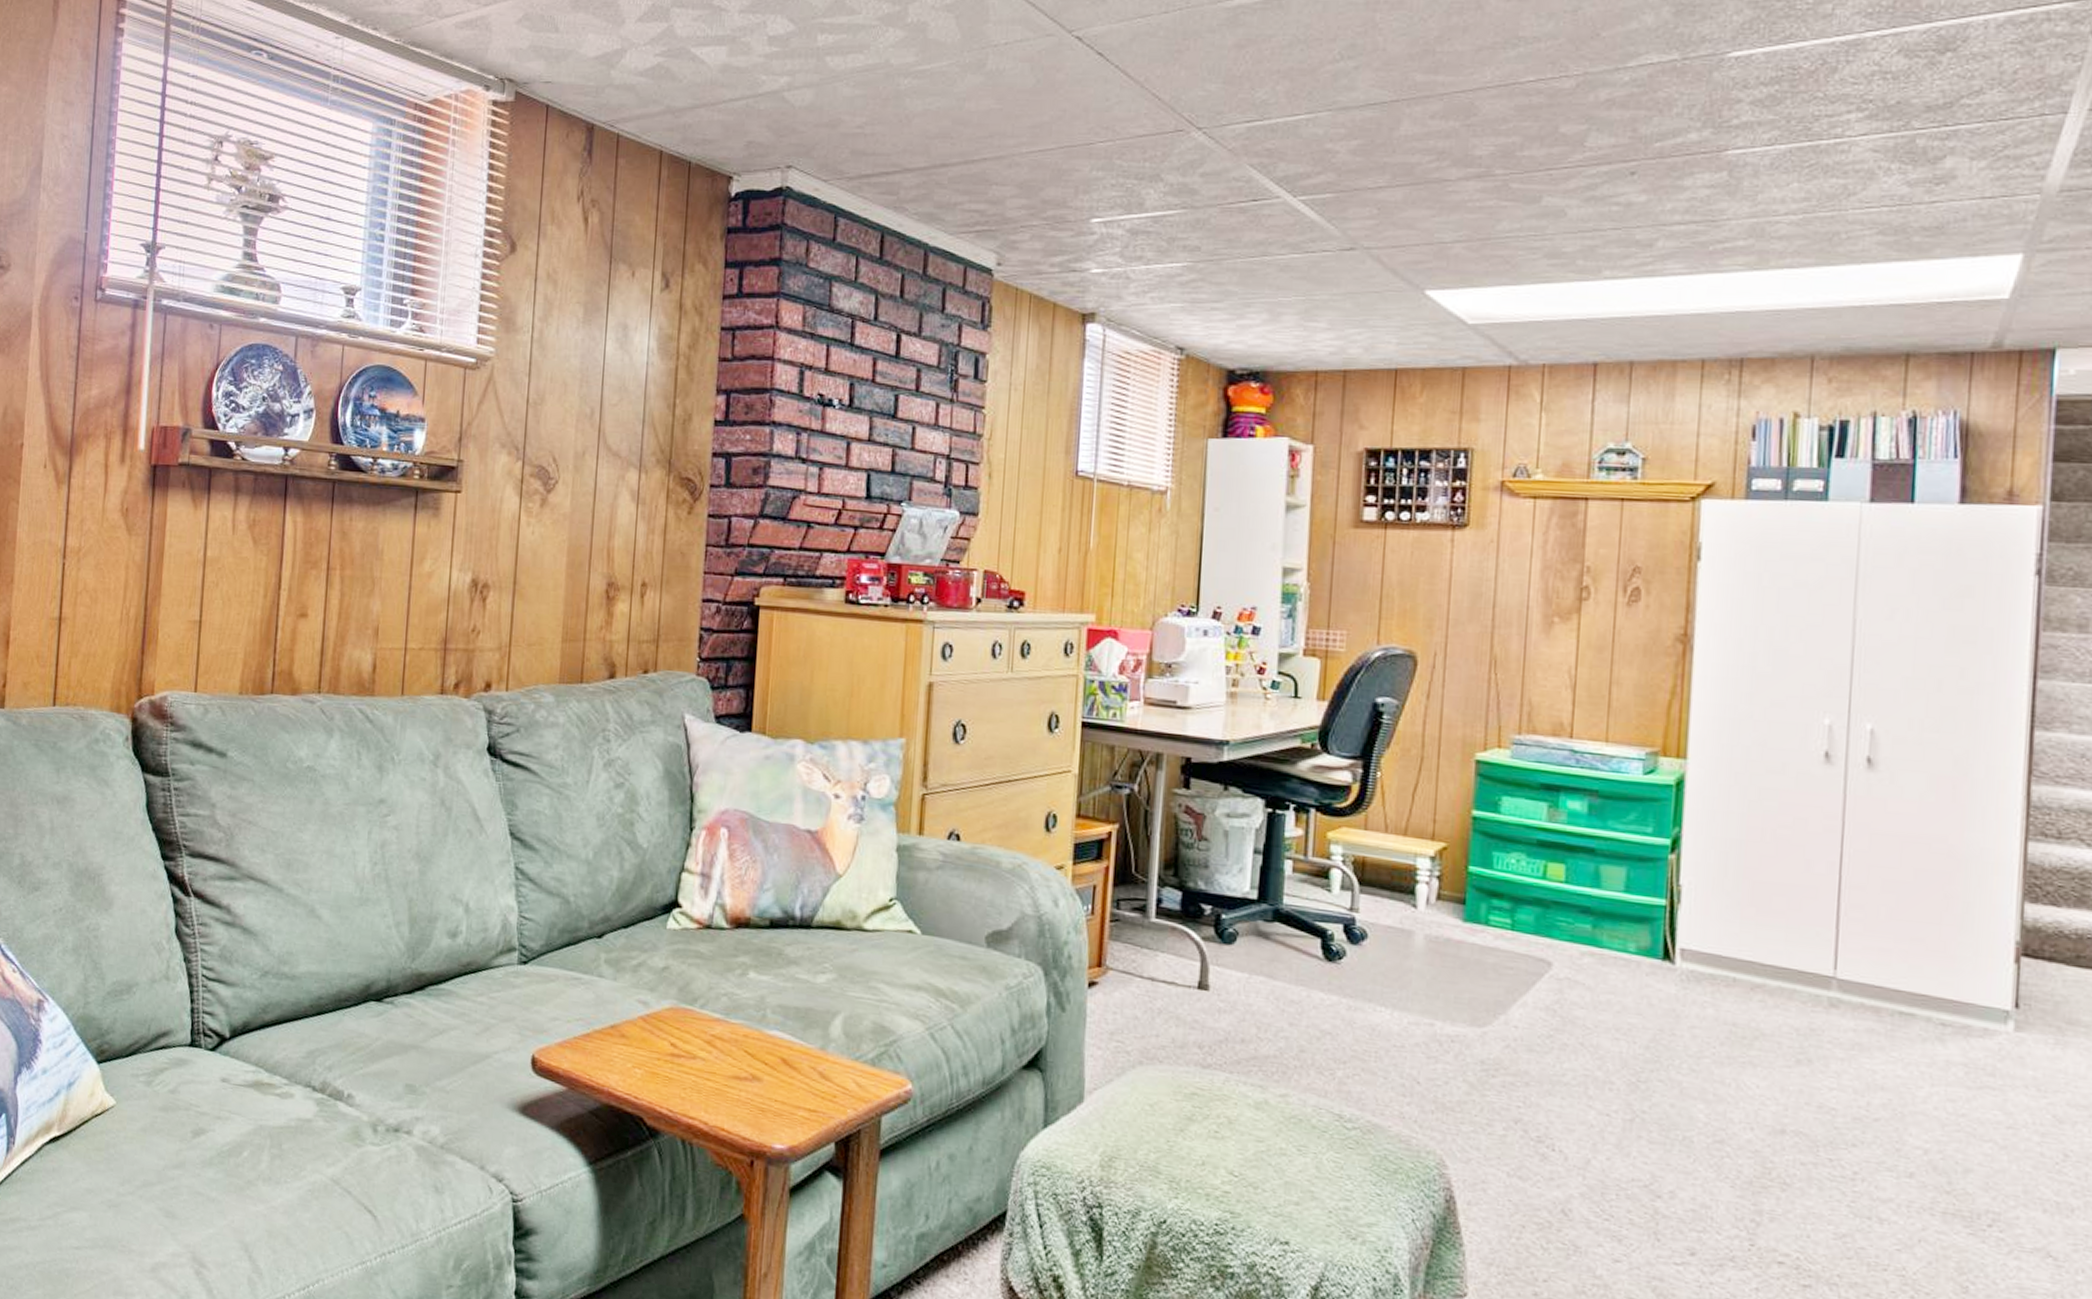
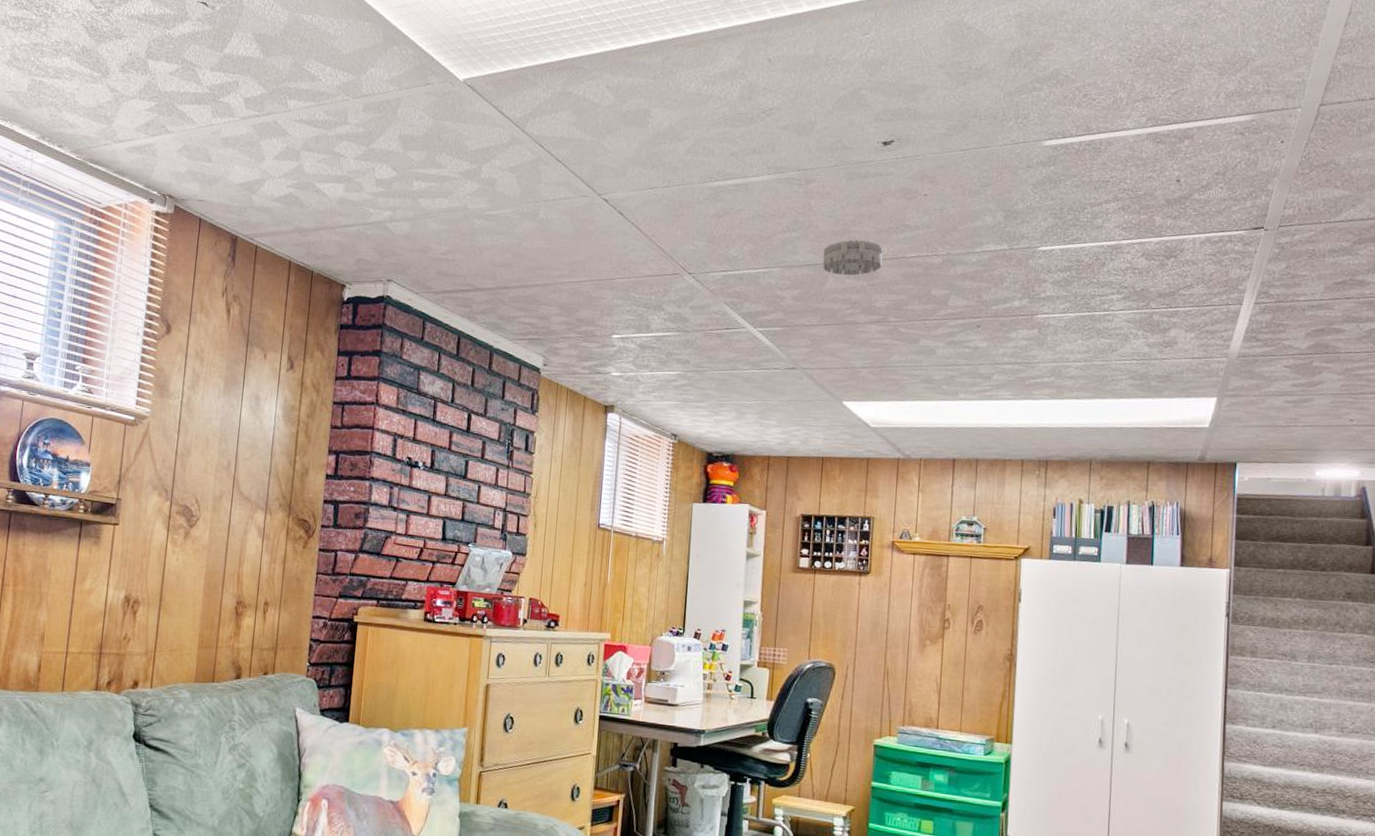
smoke detector: none [1393,64,1484,115] -> present [822,239,883,276]

